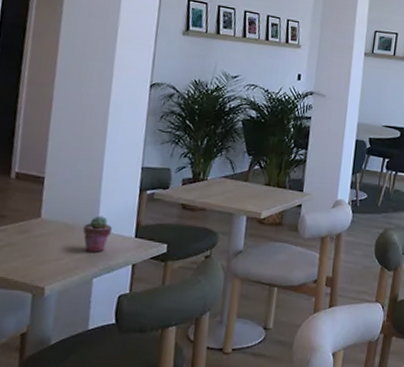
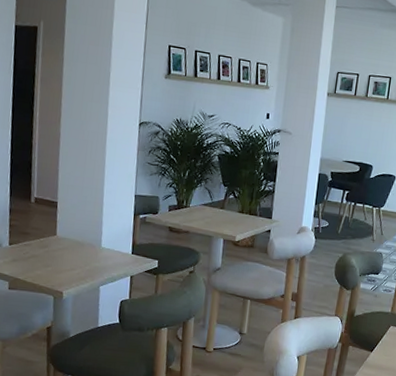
potted succulent: present [83,215,112,252] -> none [90,235,113,265]

